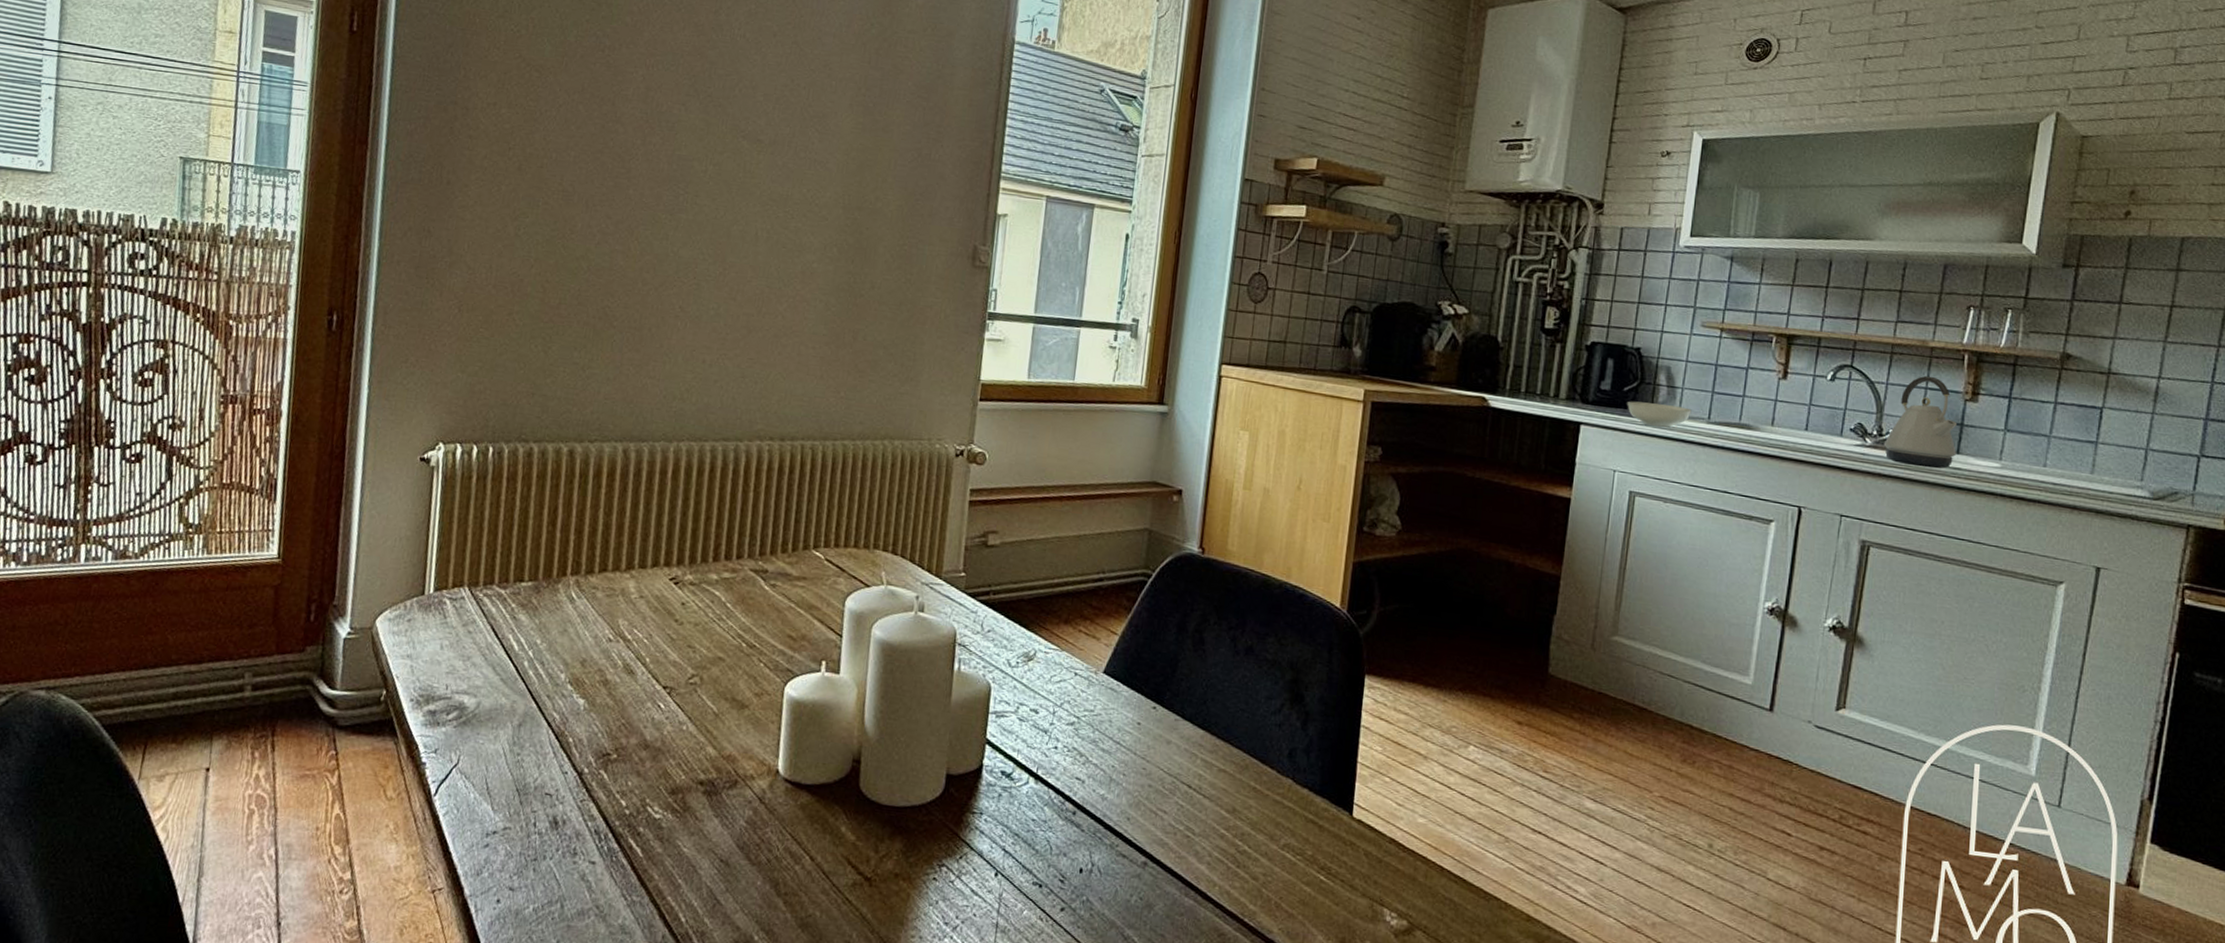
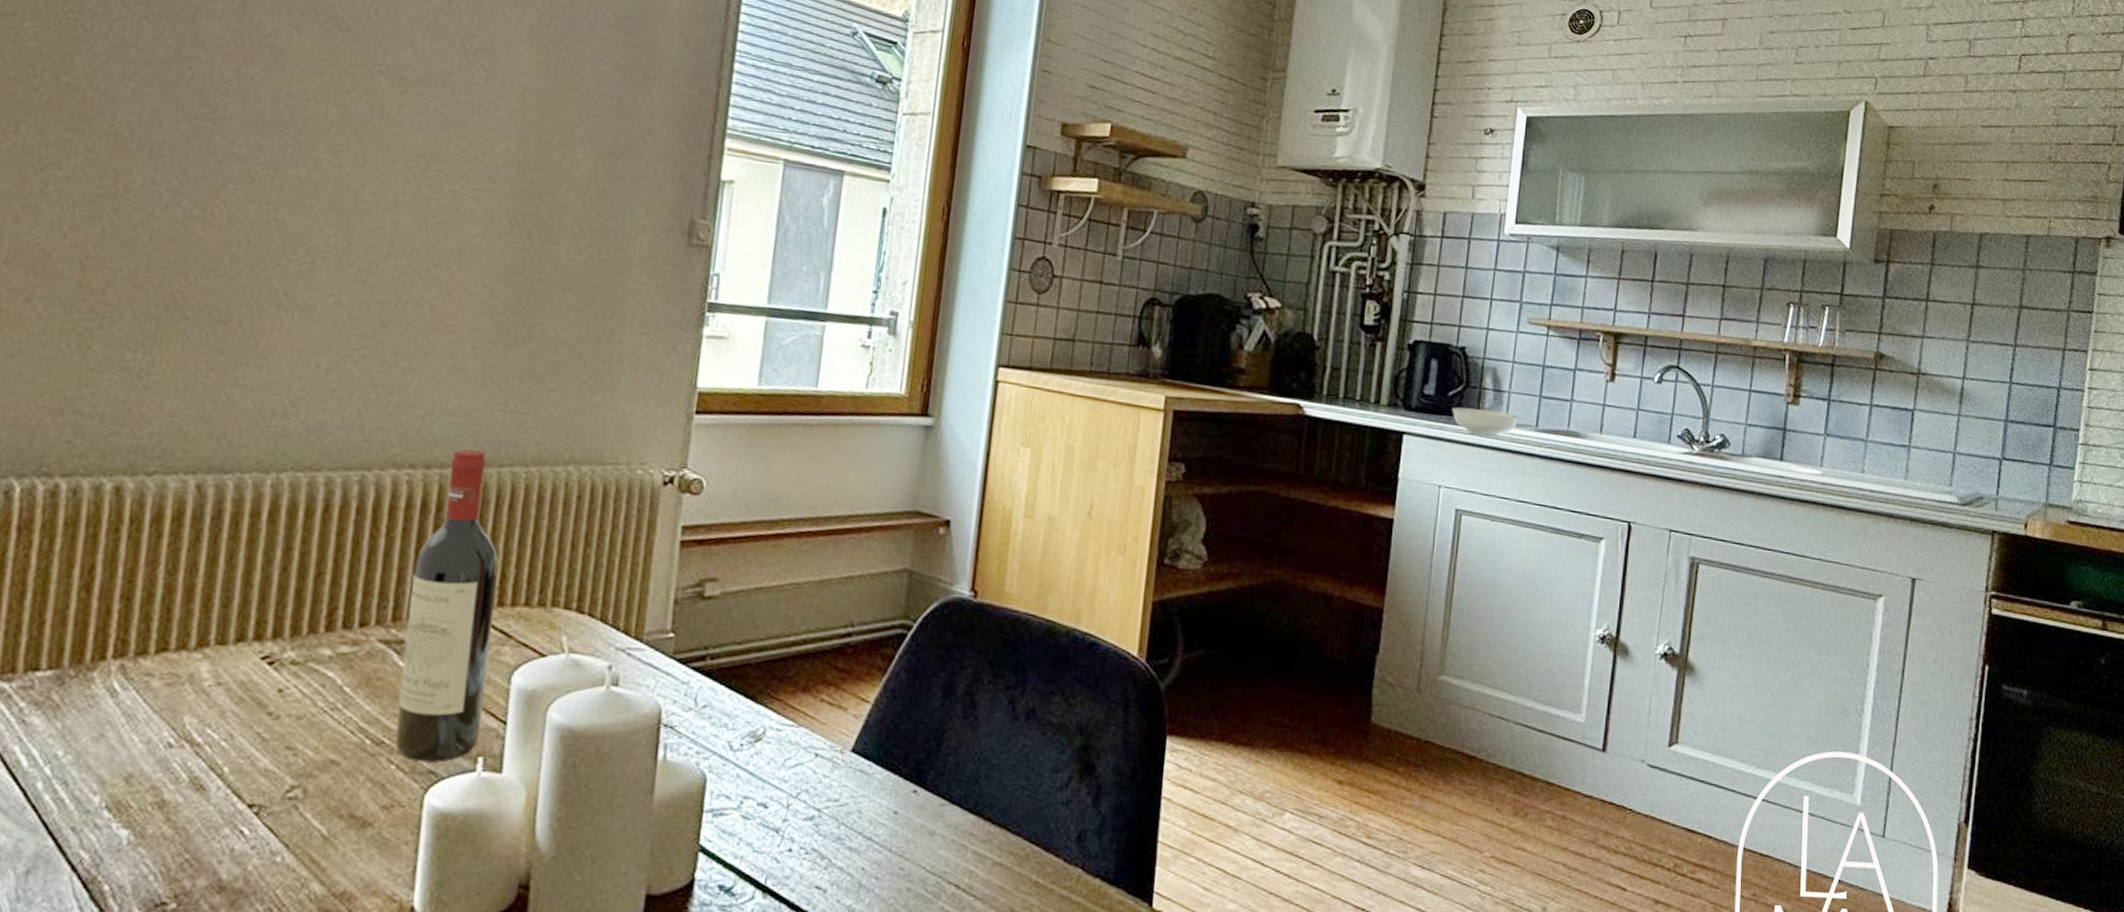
wine bottle: none [763,426,835,663] -> present [395,449,499,762]
kettle: present [1883,375,1957,469] -> none [1710,377,1780,478]

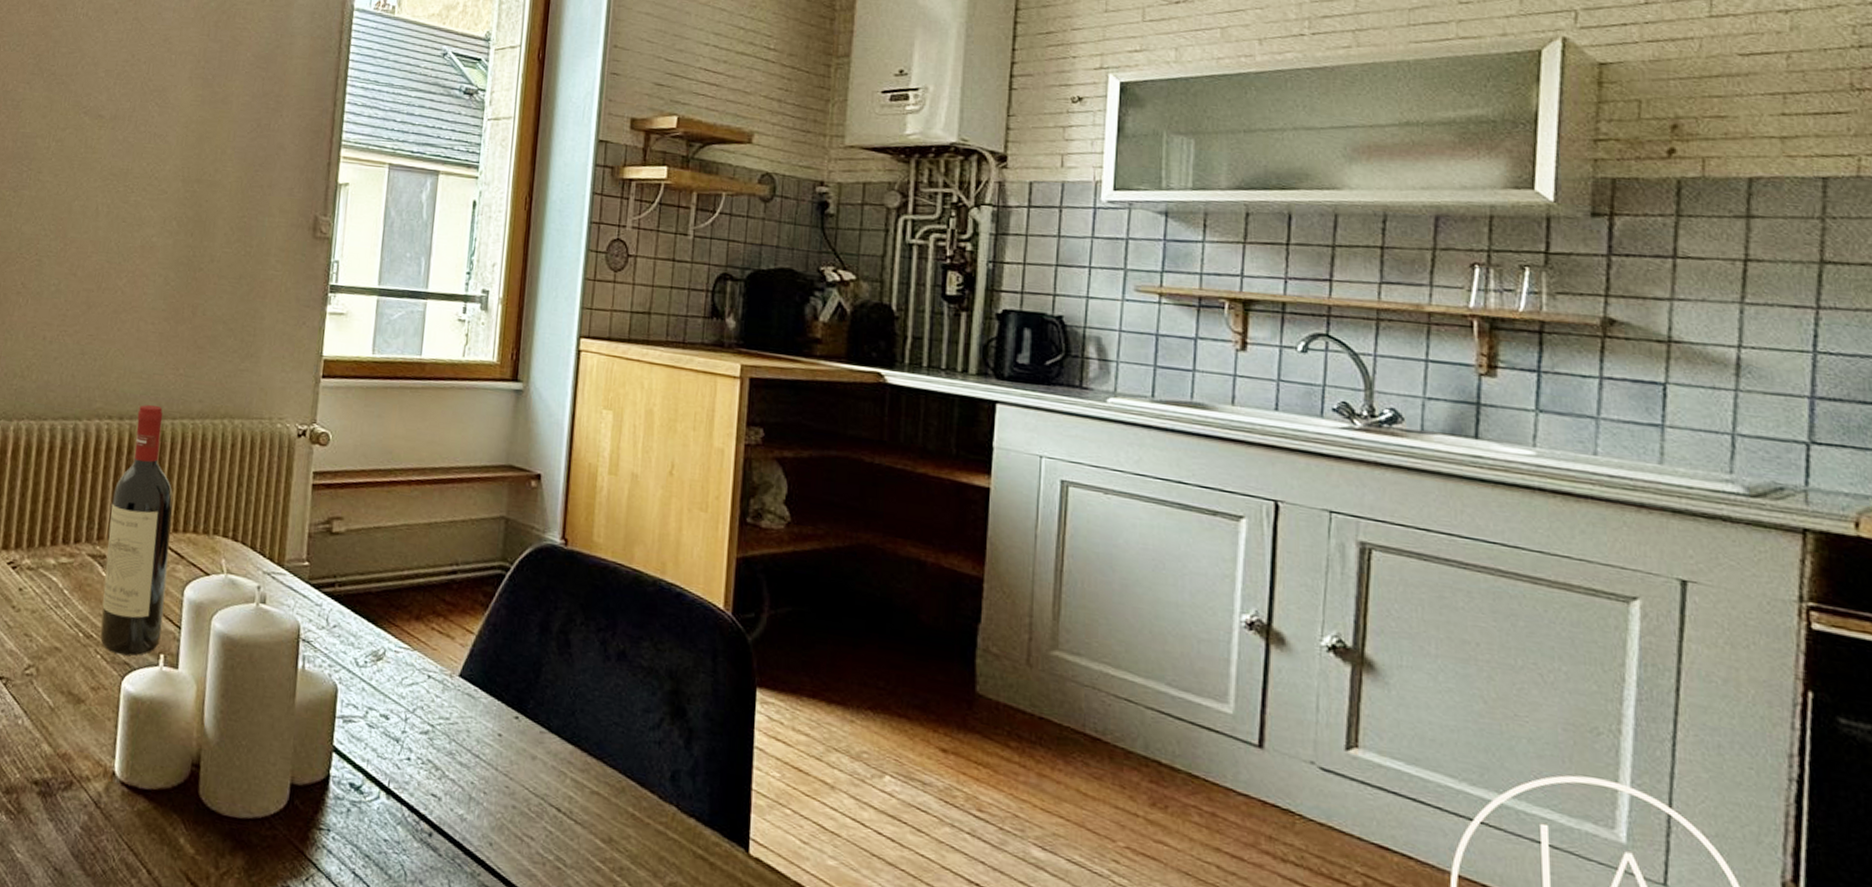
bowl: present [1452,407,1519,437] -> none [1051,376,1131,408]

